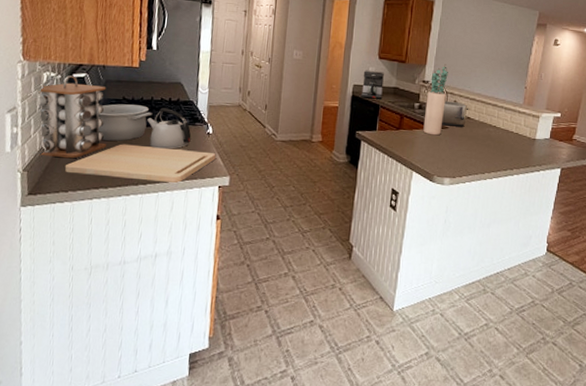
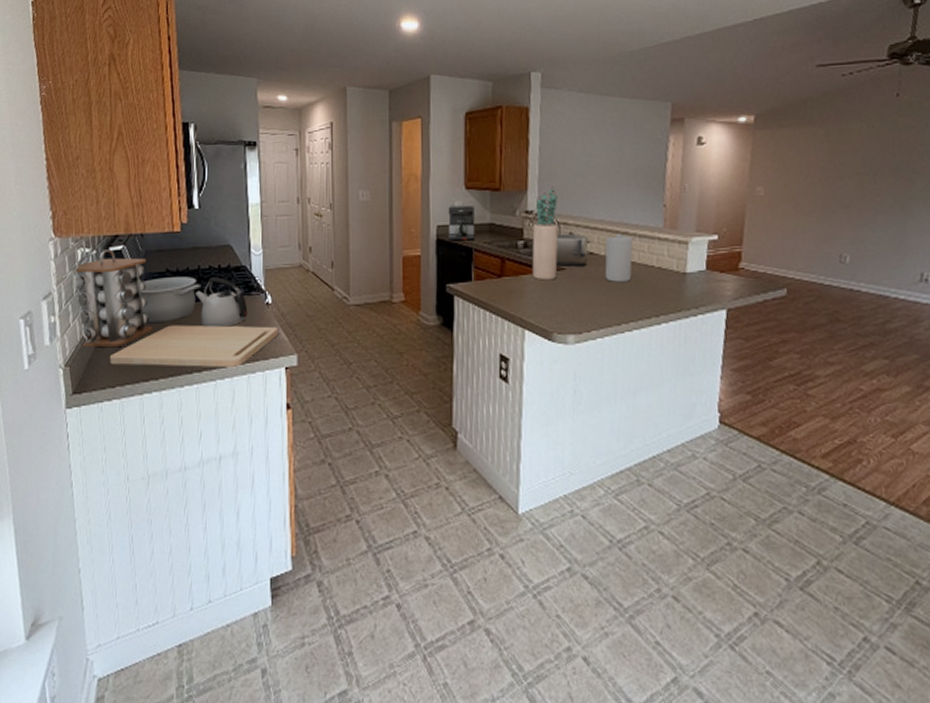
paper towel holder: none [477,106,500,142] -> present [605,234,633,282]

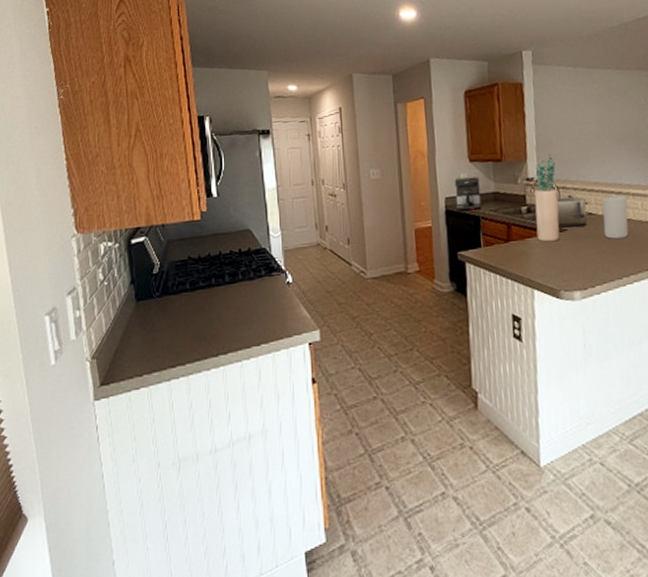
spice rack: present [73,249,152,348] -> none [97,241,177,339]
cutting board: present [109,325,279,368] -> none [135,304,301,354]
cooking pot: present [140,277,201,324] -> none [164,262,223,311]
kettle: present [196,277,248,327] -> none [218,261,270,310]

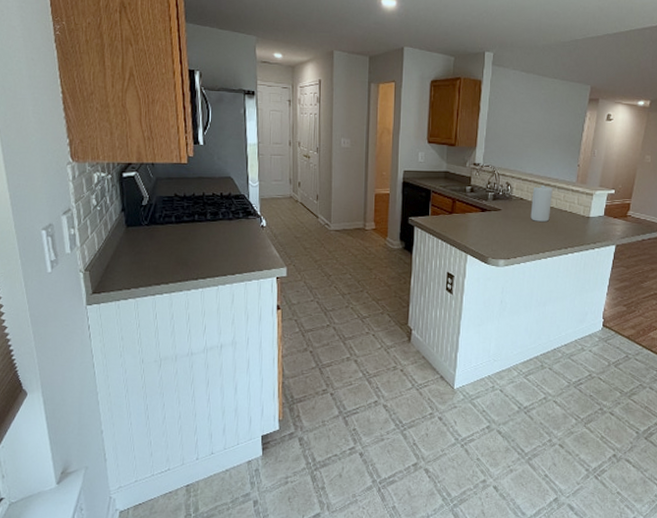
coffee maker: present [454,176,482,212] -> none [411,155,434,184]
vase: present [534,154,560,243] -> none [476,145,499,218]
toaster: present [556,196,589,228] -> none [493,182,522,209]

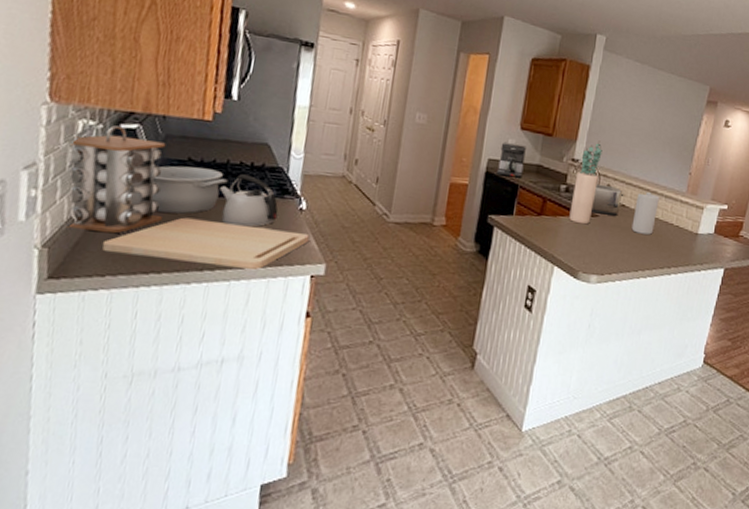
spice rack: none [90,175,163,257] -> present [66,125,166,234]
cutting board: none [125,240,271,277] -> present [102,217,310,271]
cooking pot: none [152,201,206,239] -> present [151,166,228,214]
kettle: none [201,203,246,243] -> present [220,174,278,227]
coffee maker: none [411,155,434,184] -> present [496,141,526,178]
vase: none [476,145,499,218] -> present [569,140,602,225]
toaster: none [493,182,522,209] -> present [590,183,624,217]

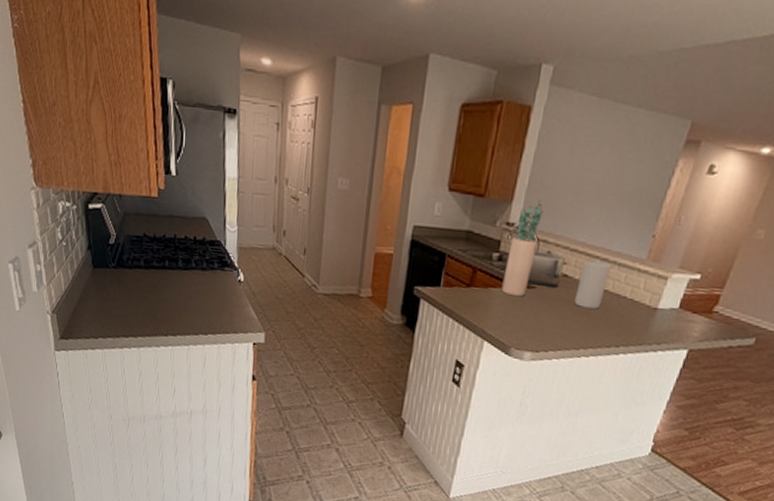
spice rack: present [66,125,166,234] -> none [56,206,131,303]
cutting board: present [102,217,310,271] -> none [92,288,249,337]
cooking pot: present [151,166,228,214] -> none [119,241,177,286]
kettle: present [220,174,278,227] -> none [172,248,221,298]
coffee maker: present [496,141,526,178] -> none [422,205,455,246]

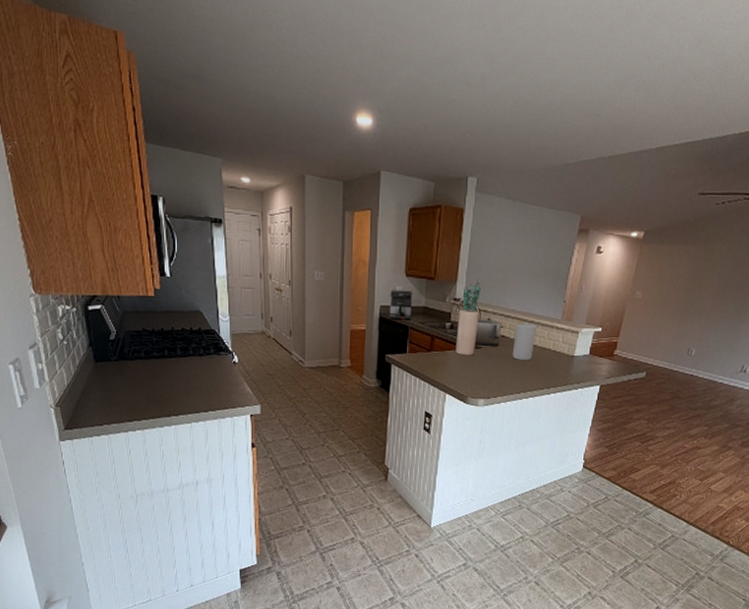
coffee maker: none [422,205,455,246] -> present [388,289,412,320]

